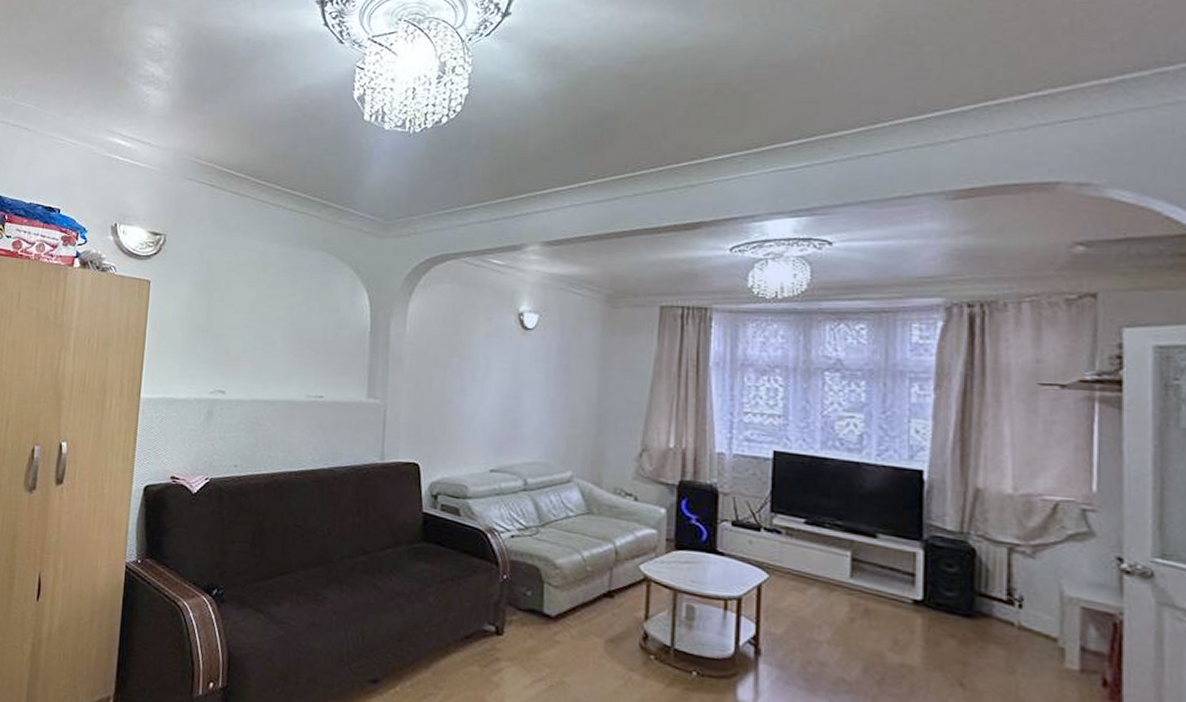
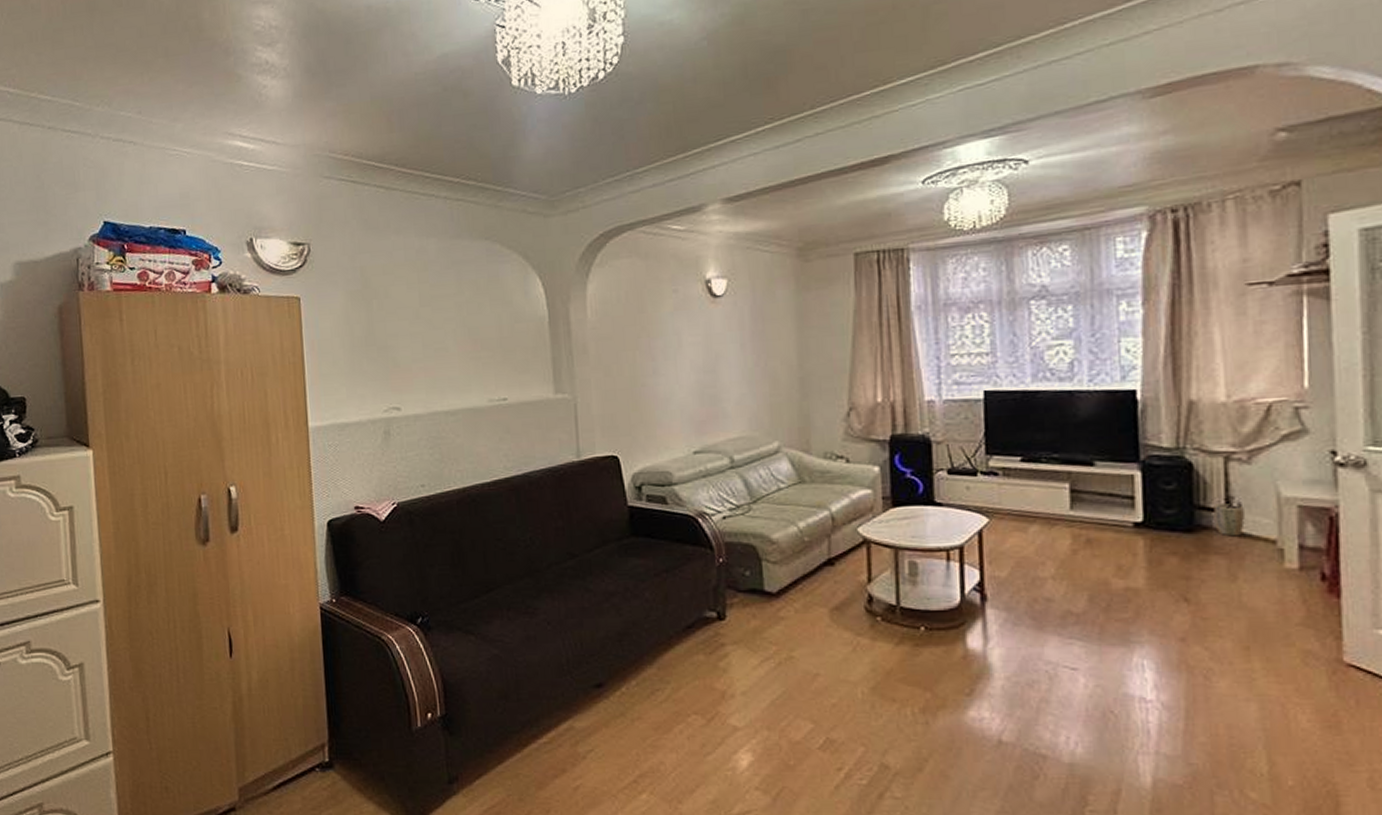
plant pot: none [995,593,1026,629] -> present [1213,503,1245,537]

